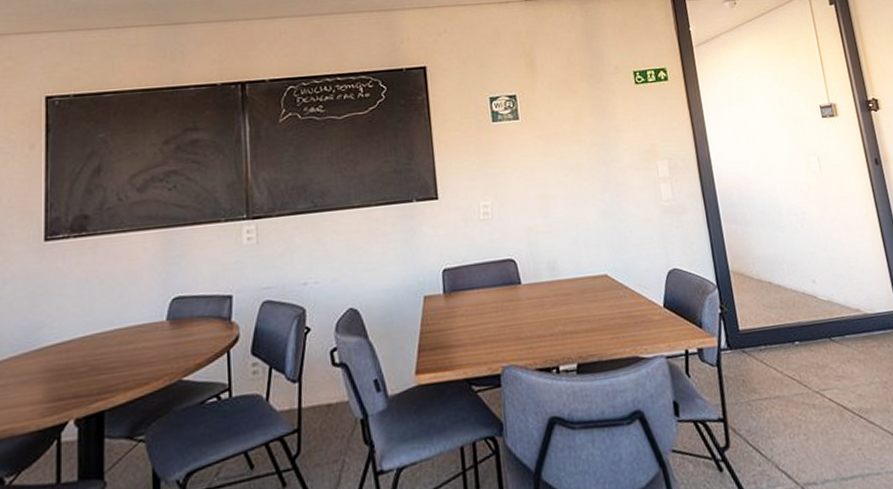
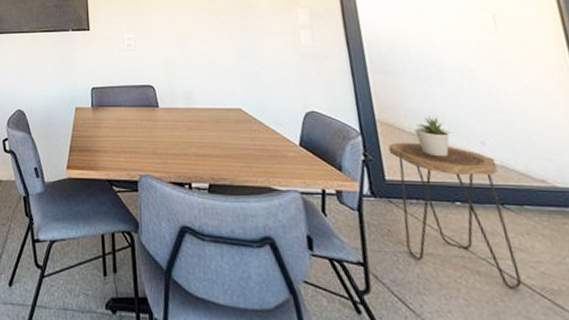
side table: none [740,288,846,417] -> present [388,142,522,290]
potted plant: none [761,260,791,301] -> present [414,115,453,157]

